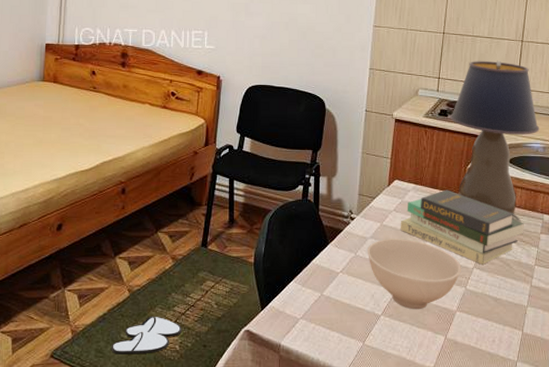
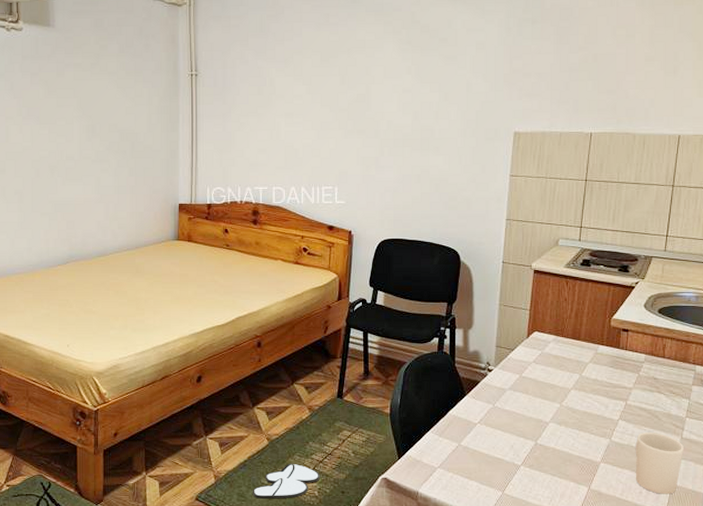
bowl: present [367,239,461,310] -> none [505,390,605,461]
books: present [400,189,524,265] -> none [540,341,674,416]
table lamp: present [449,60,540,223] -> none [593,207,692,374]
mug: none [488,281,533,342] -> present [635,432,684,495]

